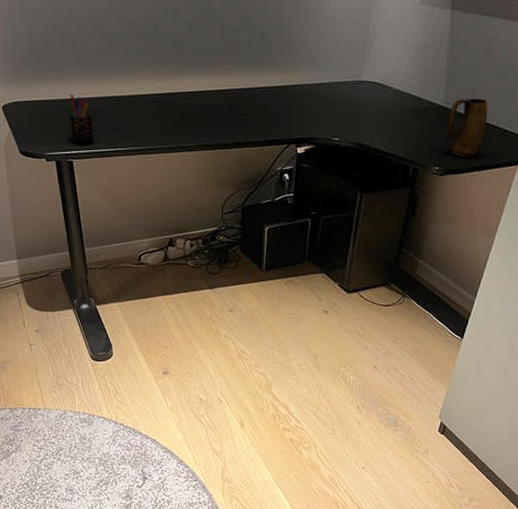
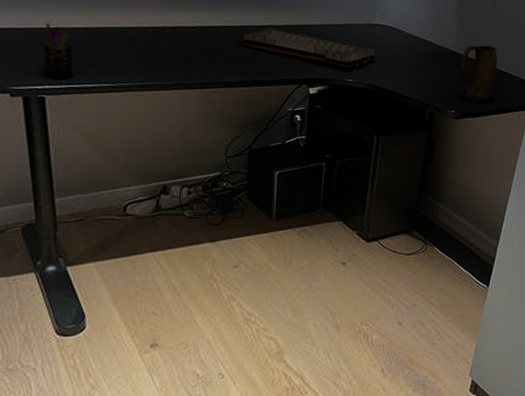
keyboard: none [230,90,362,127] -> present [235,28,376,68]

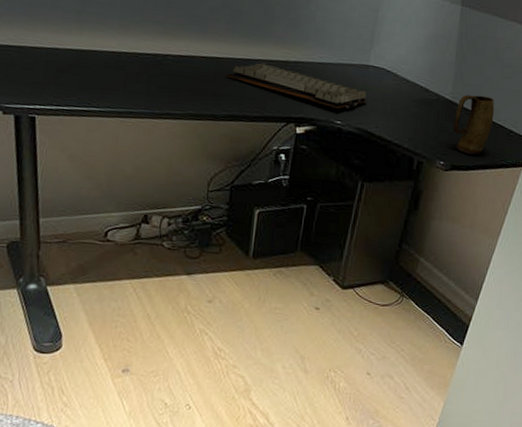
pen holder: present [37,23,74,80] -> none [31,42,65,101]

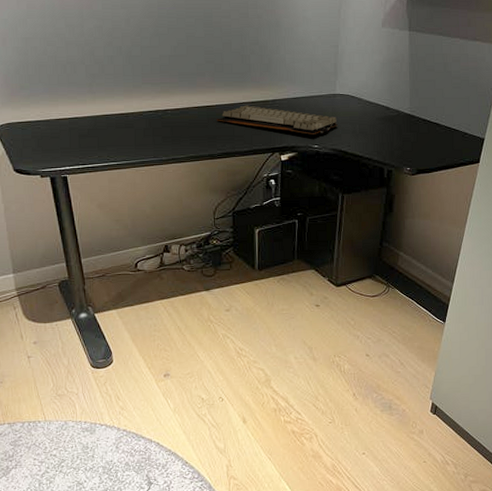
mug: present [453,95,495,155] -> none [414,106,449,158]

